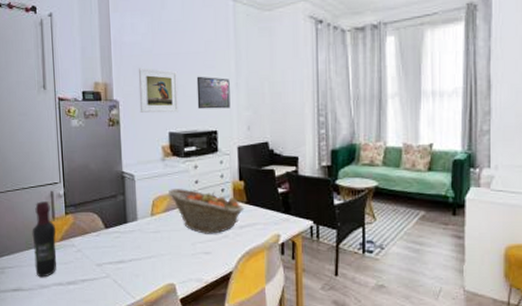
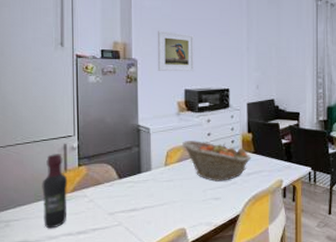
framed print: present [196,76,231,109] -> none [212,40,242,70]

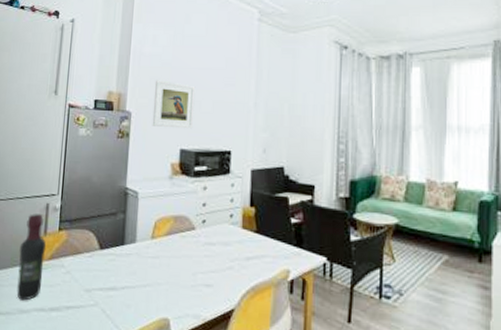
fruit basket: present [182,141,252,182] -> none [173,210,253,264]

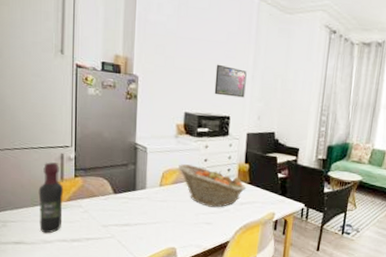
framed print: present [152,80,196,129] -> none [158,47,199,95]
fruit basket: none [173,210,253,264] -> present [178,164,247,208]
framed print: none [213,93,248,129] -> present [214,64,247,98]

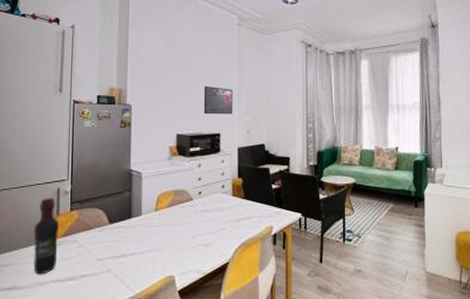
fruit basket: present [178,164,247,208] -> none [173,185,242,227]

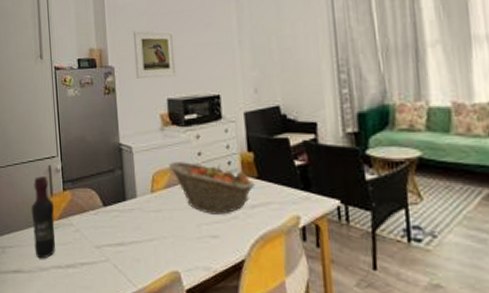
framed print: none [151,76,187,117] -> present [132,30,177,79]
fruit basket: none [173,185,242,227] -> present [169,162,256,215]
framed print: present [204,86,233,115] -> none [194,35,234,72]

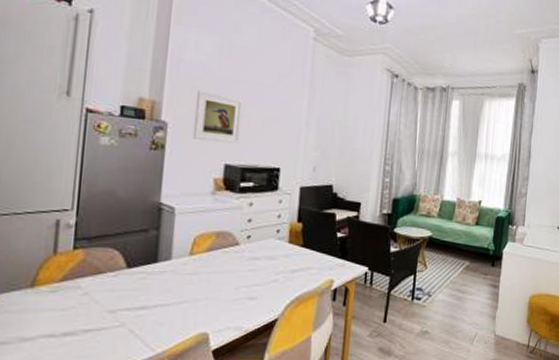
wine bottle: present [31,176,56,259] -> none [15,231,57,328]
fruit basket: present [169,162,256,215] -> none [215,226,299,278]

